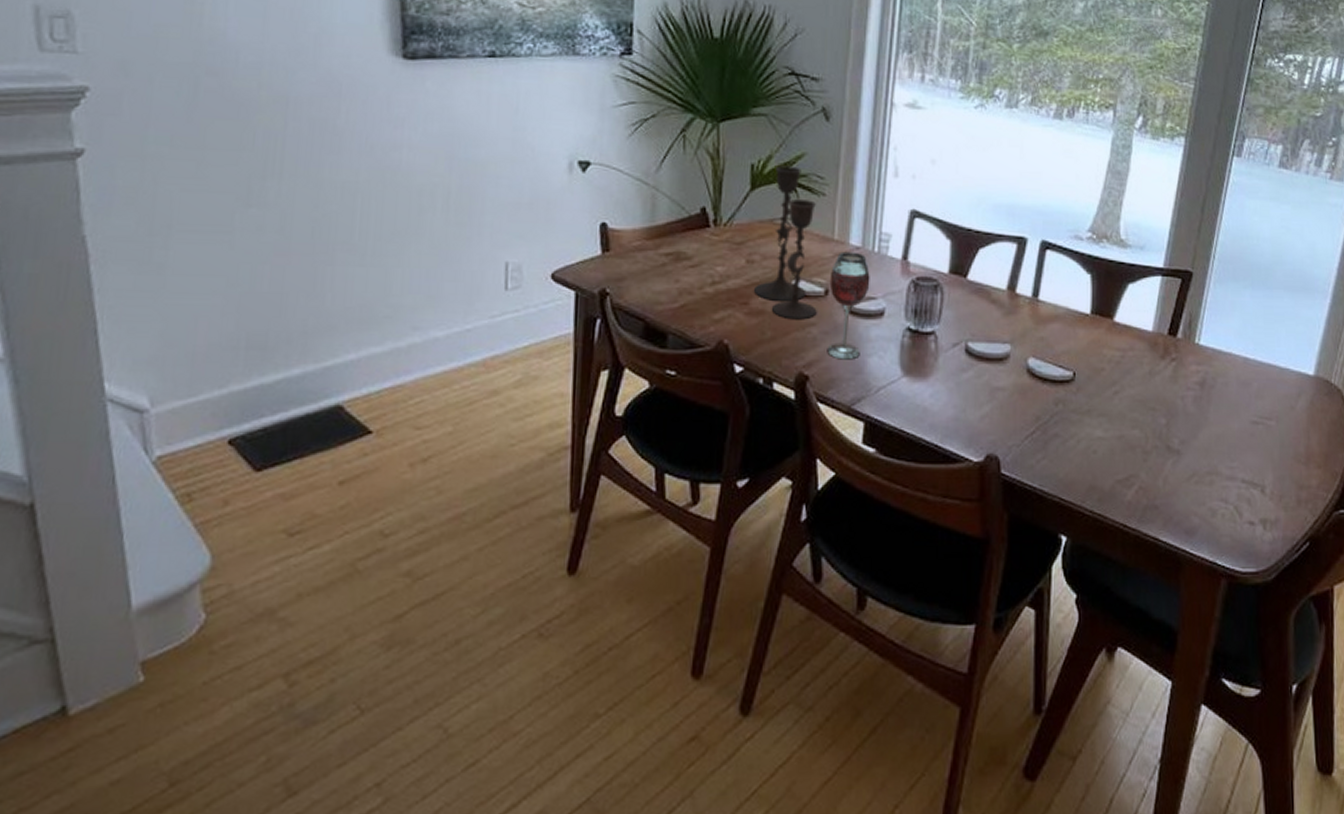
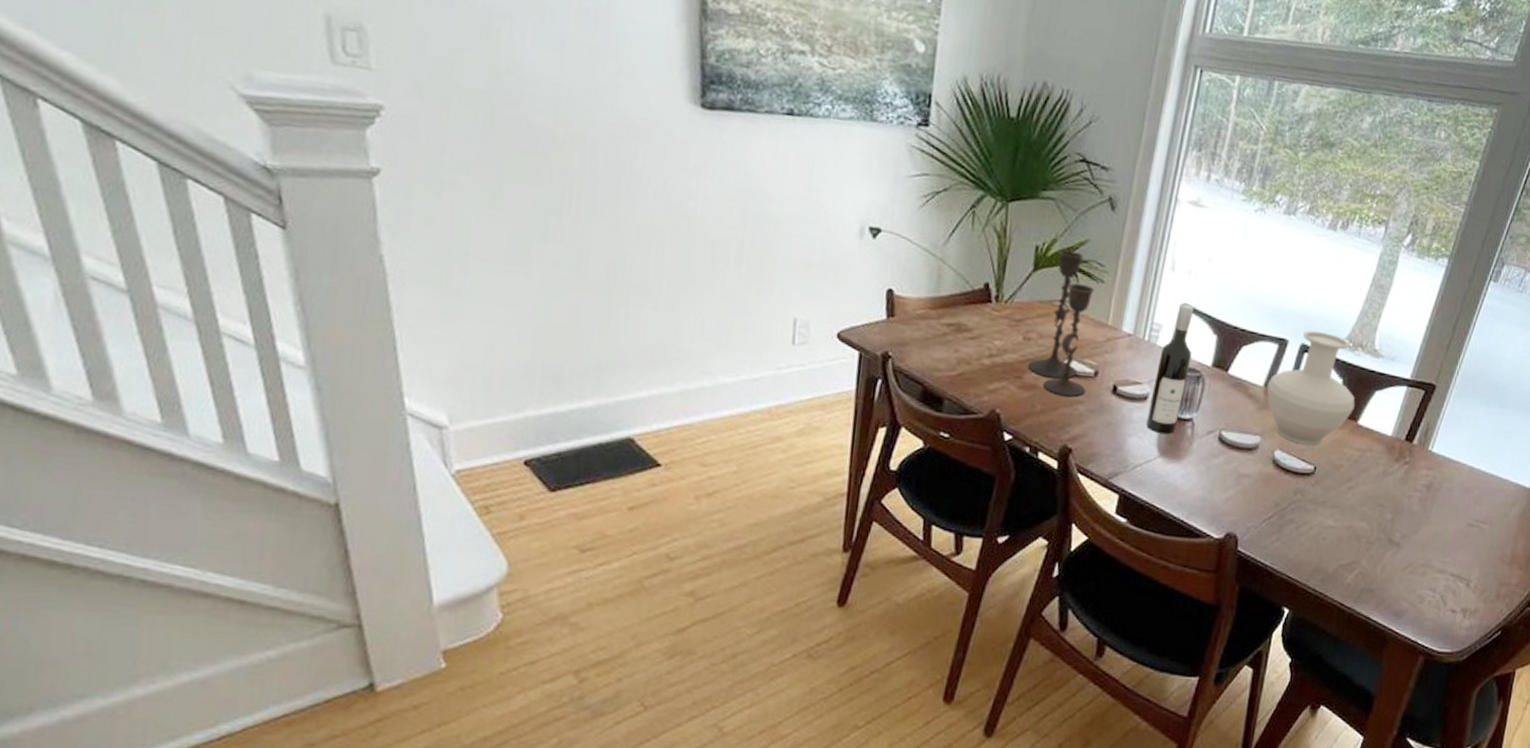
wineglass: present [827,251,870,360] -> none [1091,337,1139,438]
bottle: none [886,210,926,350] -> present [1146,303,1195,434]
vase: none [1010,226,1108,349] -> present [1266,330,1355,445]

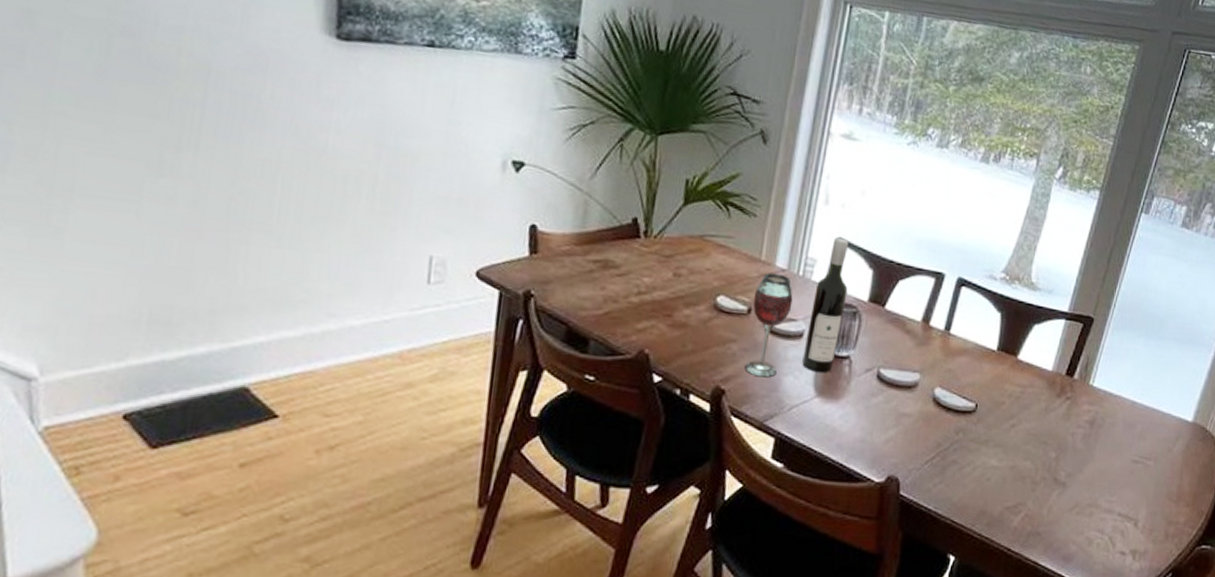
candlestick: present [1028,250,1094,397] -> none [679,183,747,336]
wineglass: none [1091,337,1139,438] -> present [745,272,793,378]
vase: present [1266,330,1355,445] -> none [924,264,1014,382]

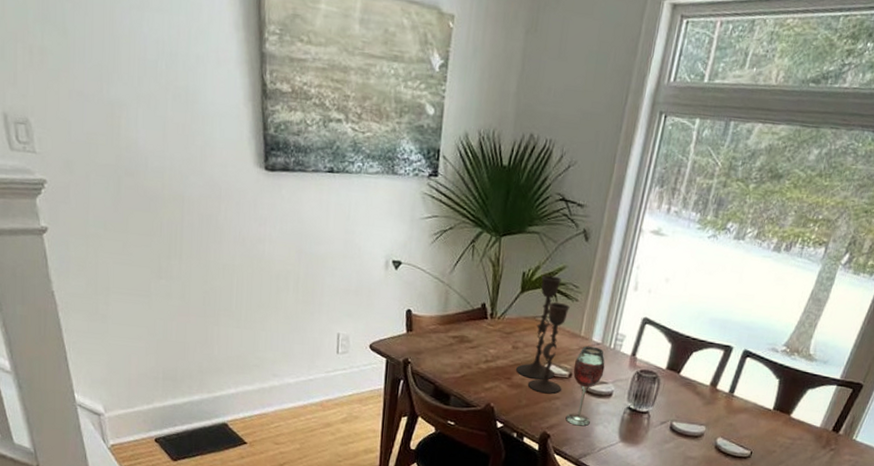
candlestick: none [679,183,747,336] -> present [516,275,570,394]
bottle: present [802,237,849,372] -> none [610,317,653,424]

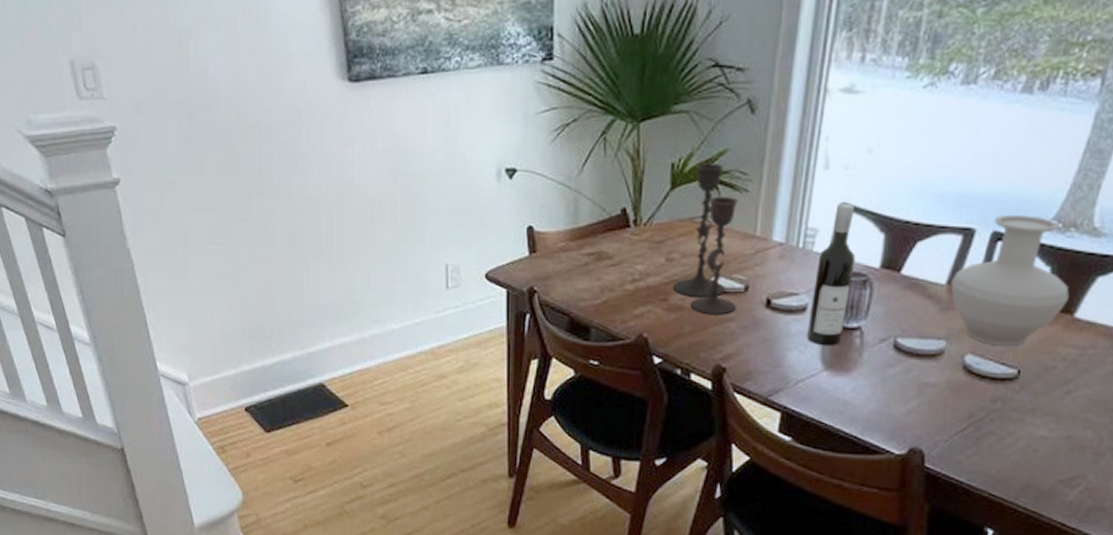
wineglass: present [565,345,605,426] -> none [745,248,793,354]
bottle: none [610,317,653,424] -> present [807,203,856,345]
vase: none [712,339,789,434] -> present [950,215,1070,346]

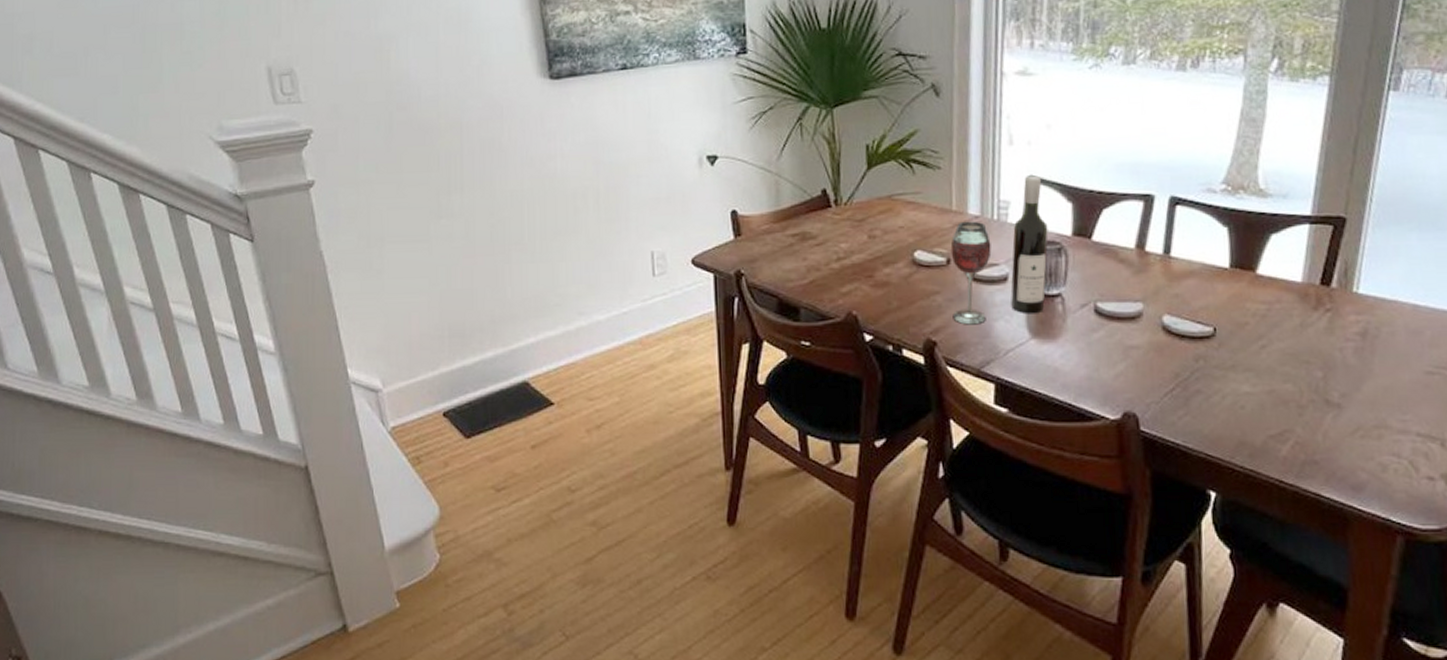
candlestick: present [673,163,738,315] -> none [878,143,940,289]
wineglass: none [745,248,793,354] -> present [950,221,992,325]
vase: present [950,215,1070,346] -> none [1139,180,1249,305]

